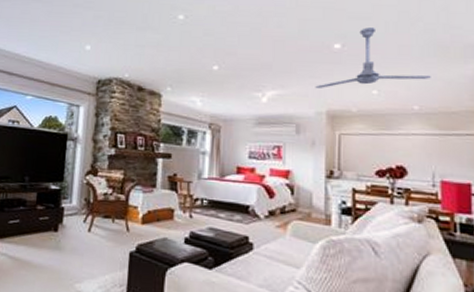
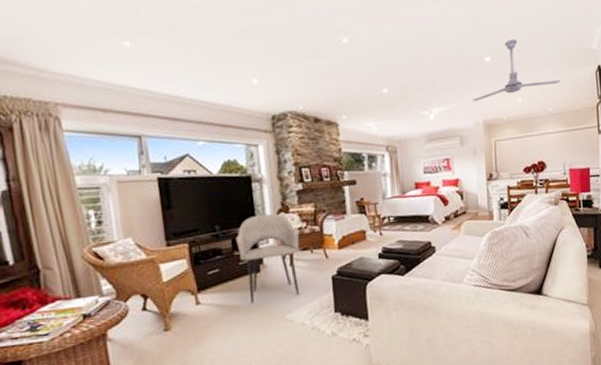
armchair: none [41,173,103,265] -> present [236,213,300,303]

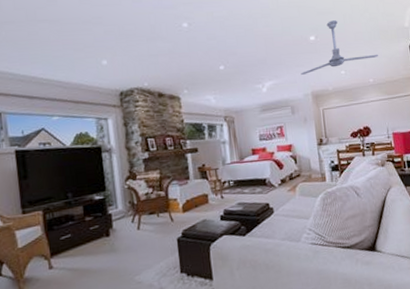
armchair: present [236,213,300,303] -> none [87,181,147,266]

